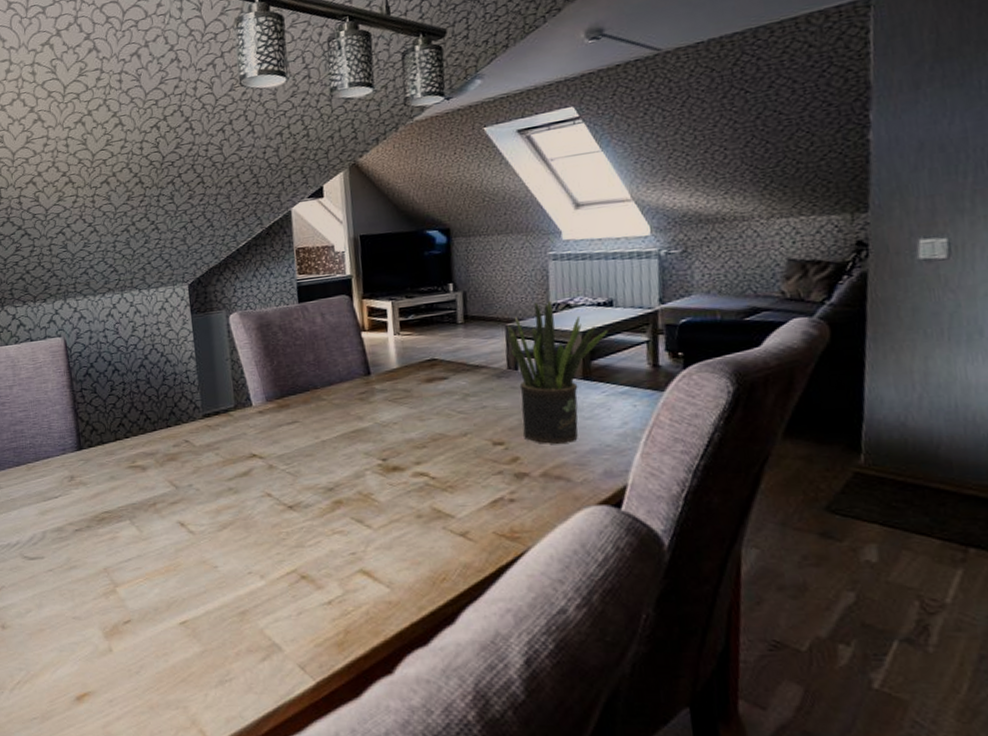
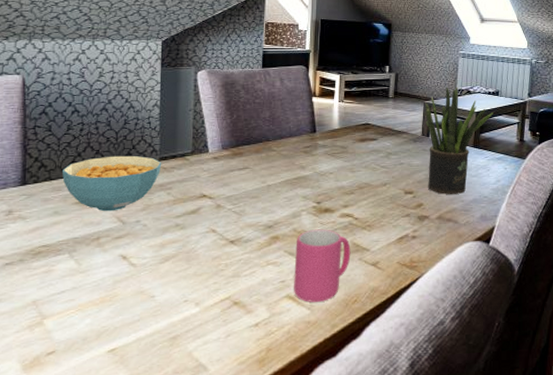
cereal bowl: none [111,414,206,476] -> present [61,155,162,212]
mug: none [363,491,432,580] -> present [294,229,351,303]

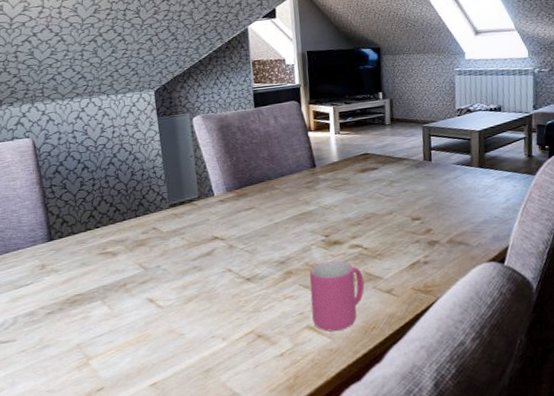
cereal bowl: present [61,155,162,212] -> none [82,205,173,260]
potted plant: present [425,86,494,195] -> none [424,106,498,218]

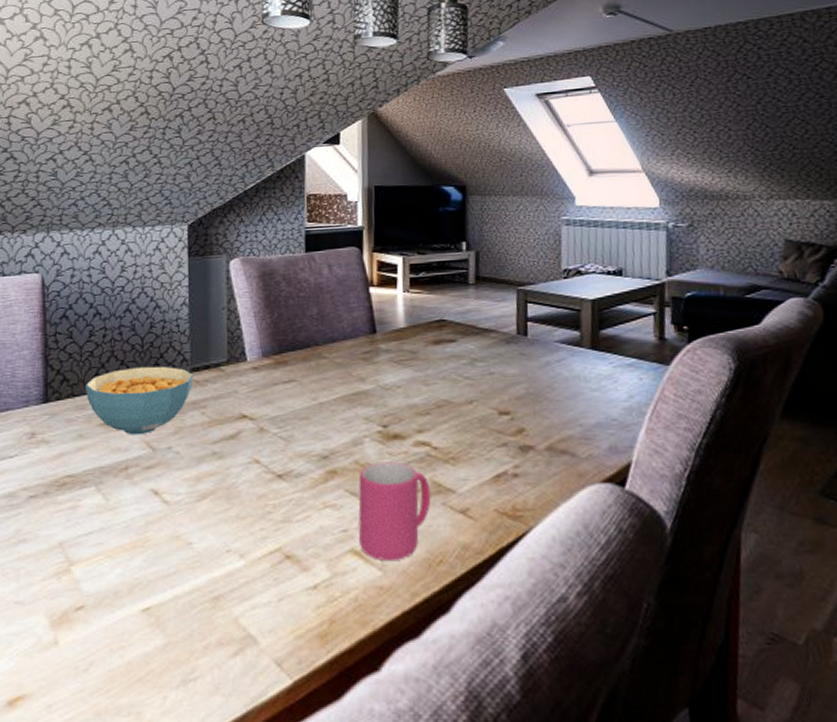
cereal bowl: none [82,205,173,260] -> present [85,366,194,436]

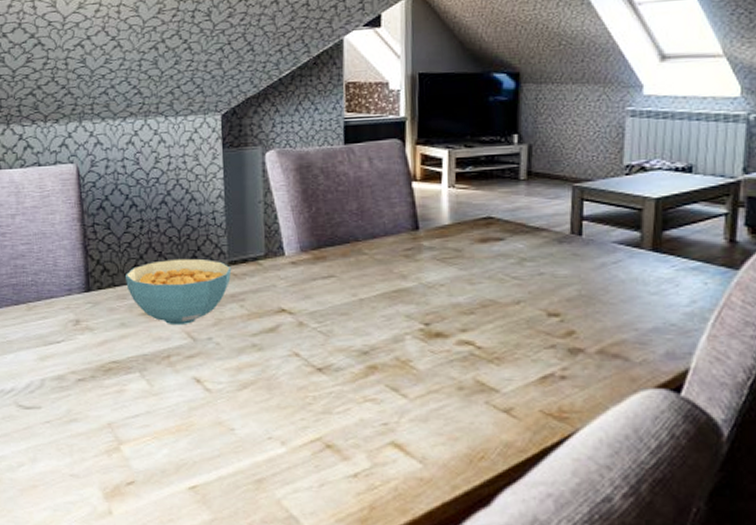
mug: present [358,461,431,562] -> none [399,359,474,456]

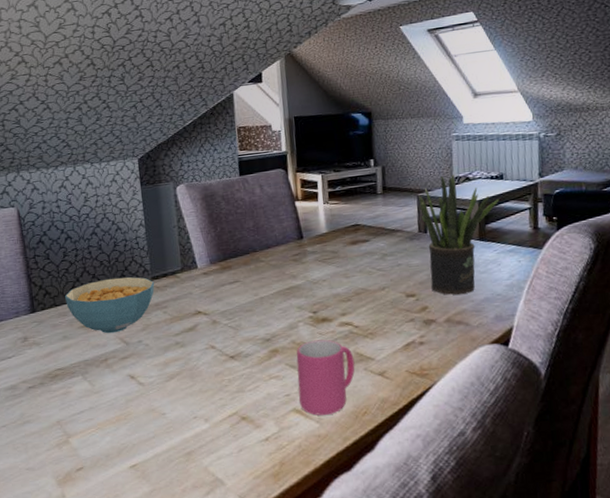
mug: none [399,359,474,456] -> present [296,339,355,416]
potted plant: none [574,161,685,321] -> present [418,174,500,295]

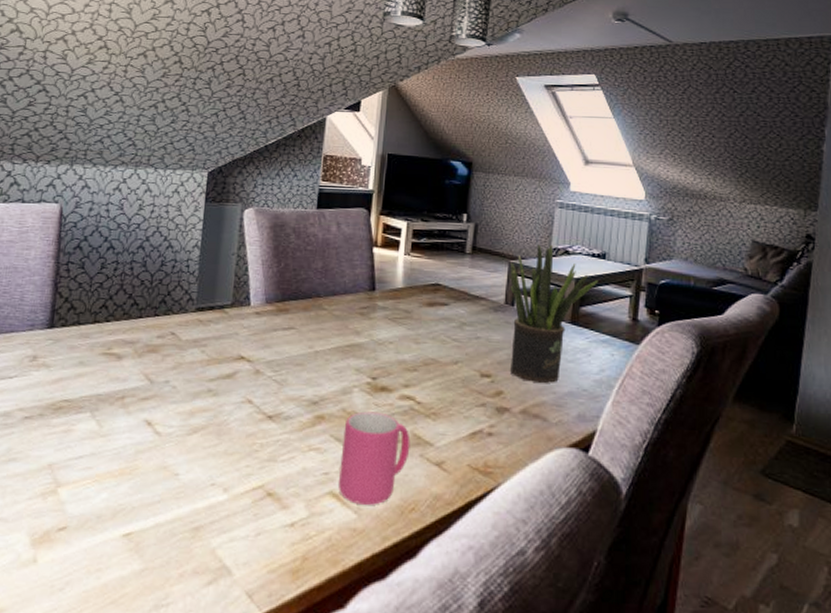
cereal bowl: present [64,277,155,334] -> none [91,301,198,367]

